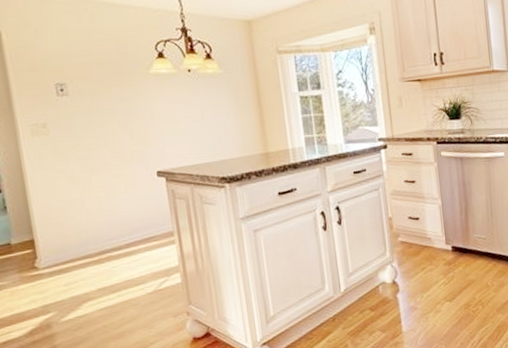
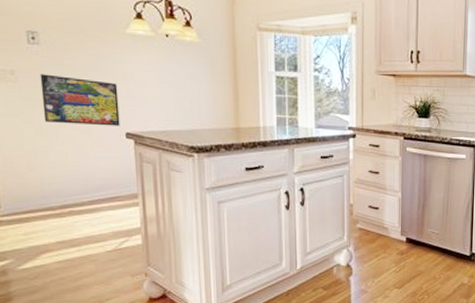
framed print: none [70,123,151,170] -> present [40,74,120,126]

